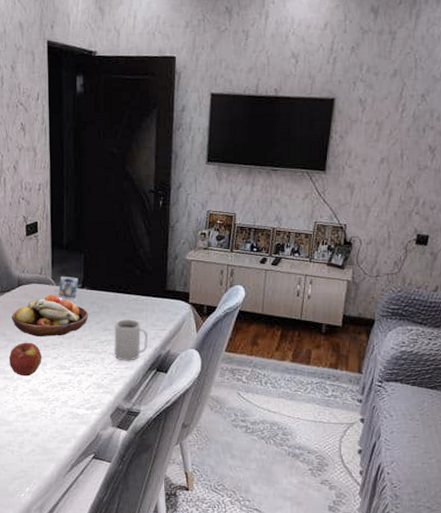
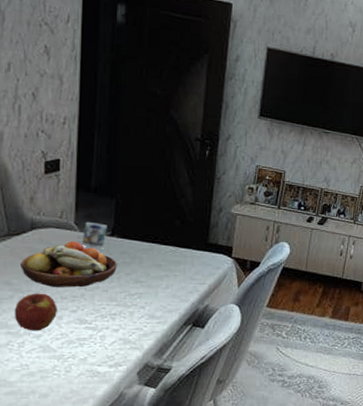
mug: present [113,319,149,361] -> none [145,271,186,316]

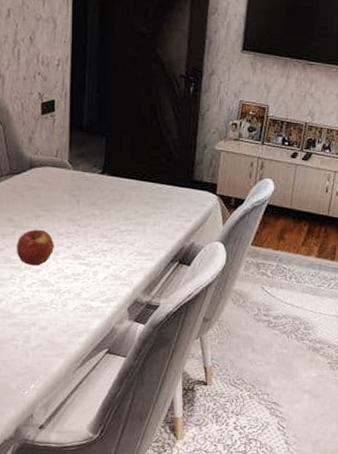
fruit bowl: present [20,240,117,288] -> none [21,179,108,224]
mug: present [81,222,108,249] -> none [75,161,99,187]

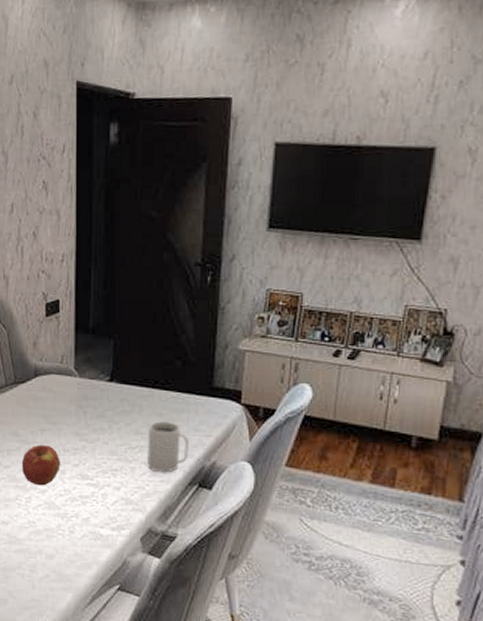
mug: none [134,209,172,253] -> present [146,421,190,473]

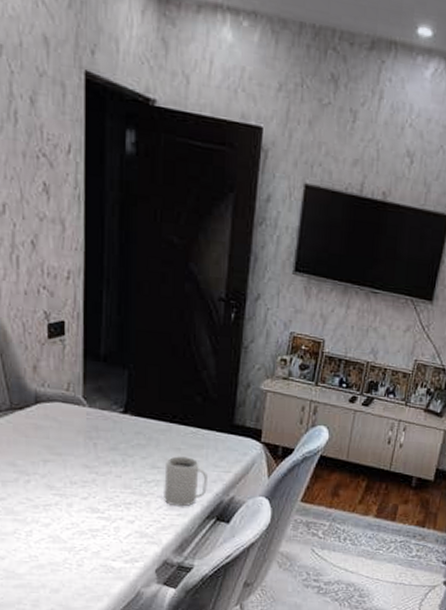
apple: present [21,444,60,486] -> none [20,476,67,519]

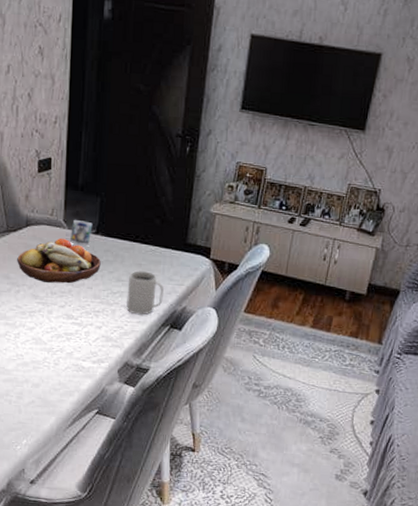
fruit bowl: none [25,417,131,472] -> present [17,238,101,284]
mug: none [91,397,120,428] -> present [69,220,93,247]

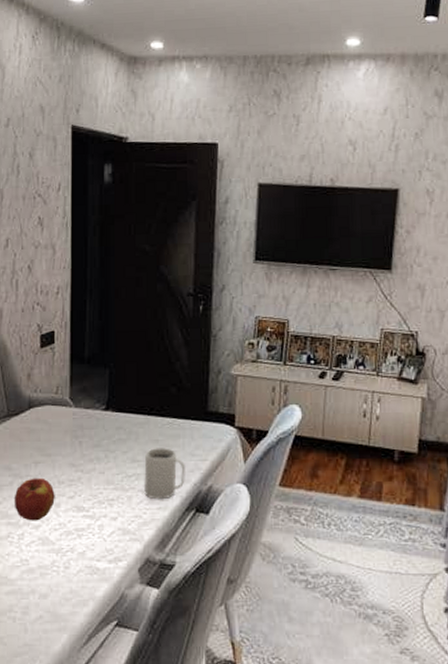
apple: none [11,287,48,324] -> present [14,478,55,521]
fruit bowl: present [17,238,101,284] -> none [19,418,113,471]
mug: present [69,220,93,247] -> none [77,396,102,425]

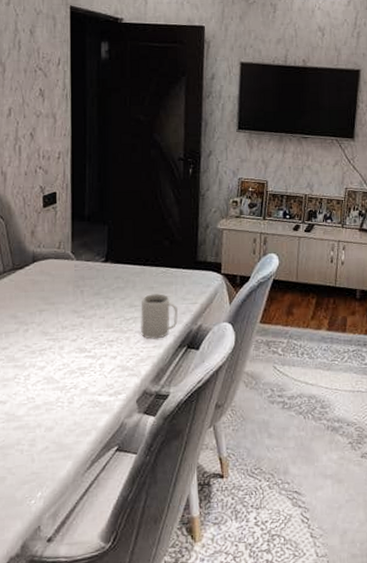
apple: present [14,478,55,521] -> none [20,324,59,363]

